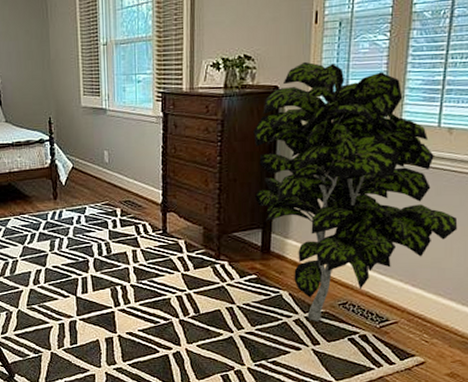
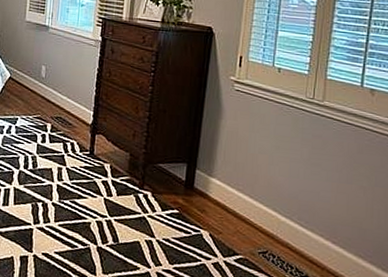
indoor plant: present [253,61,458,321] -> none [183,8,379,268]

